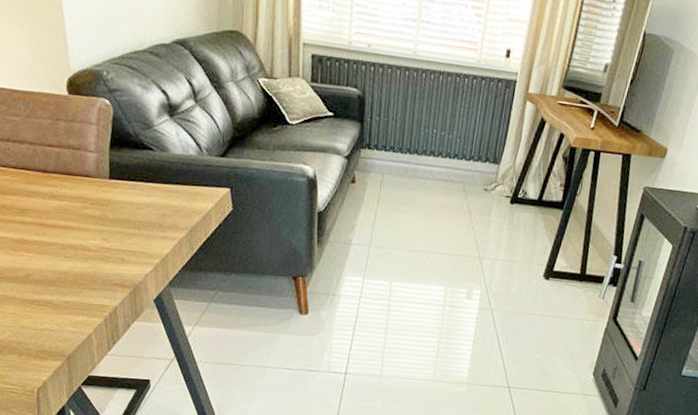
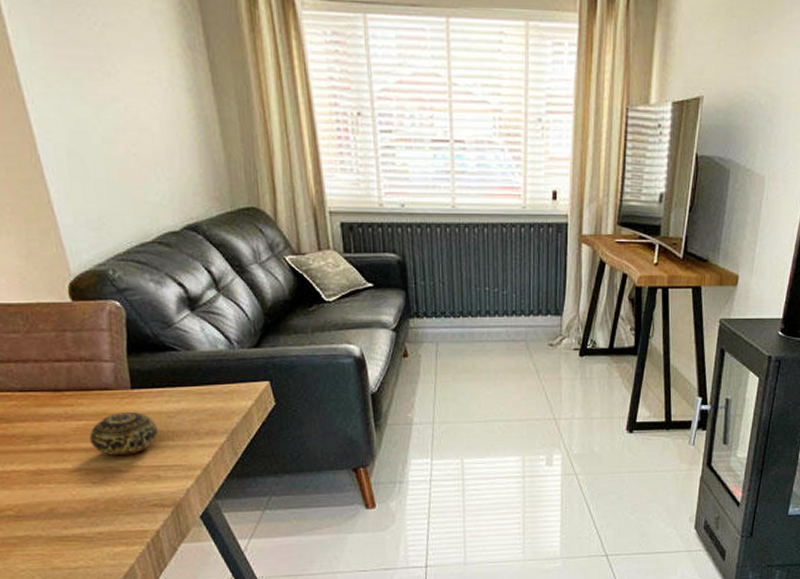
decorative ball: none [68,198,128,237] -> present [90,412,158,455]

